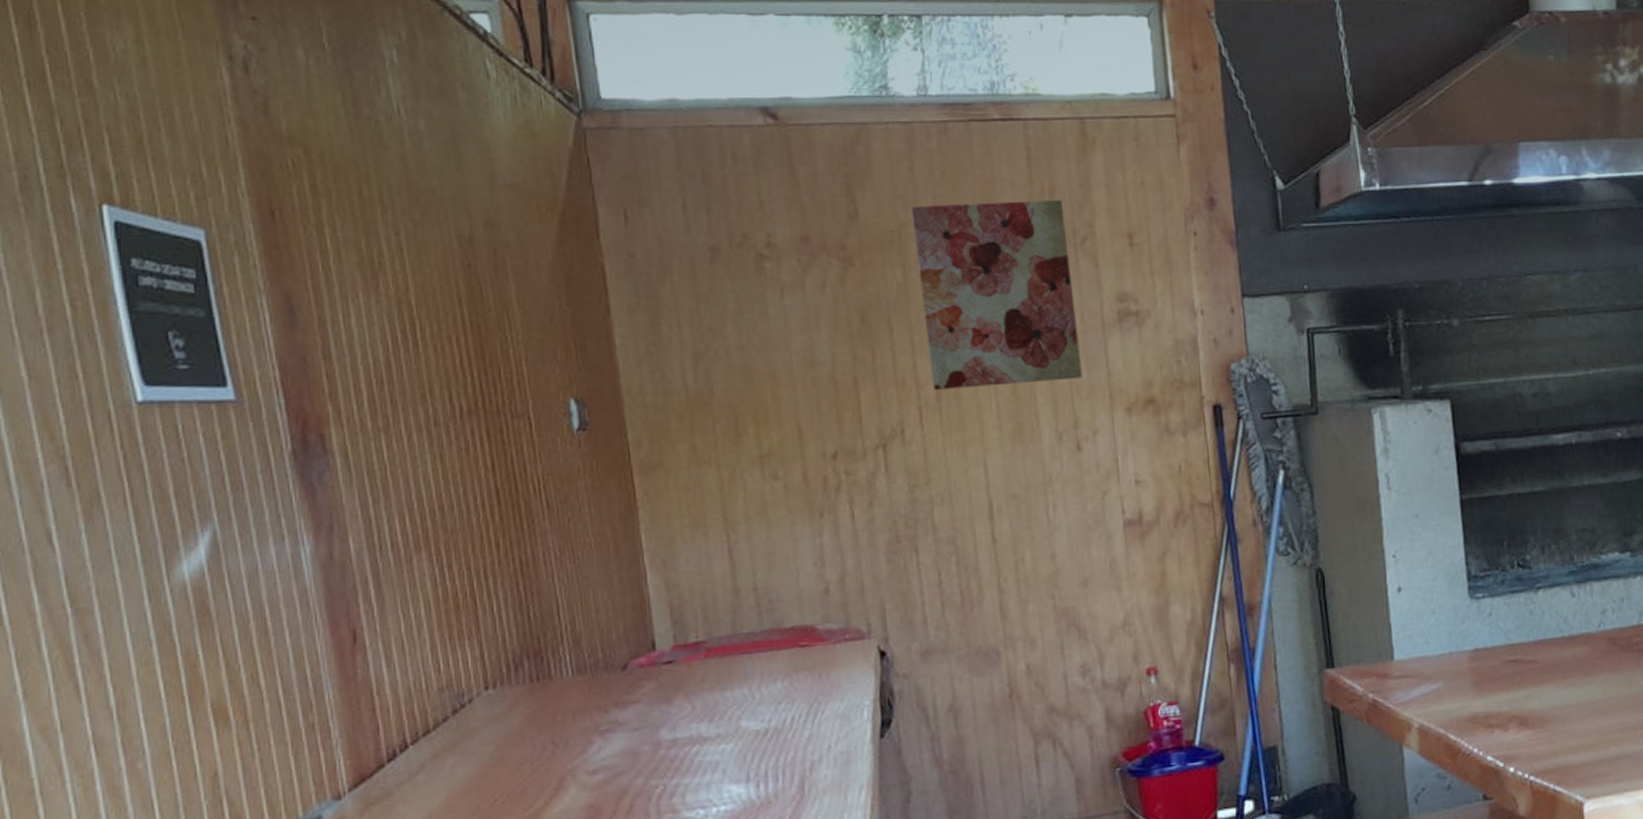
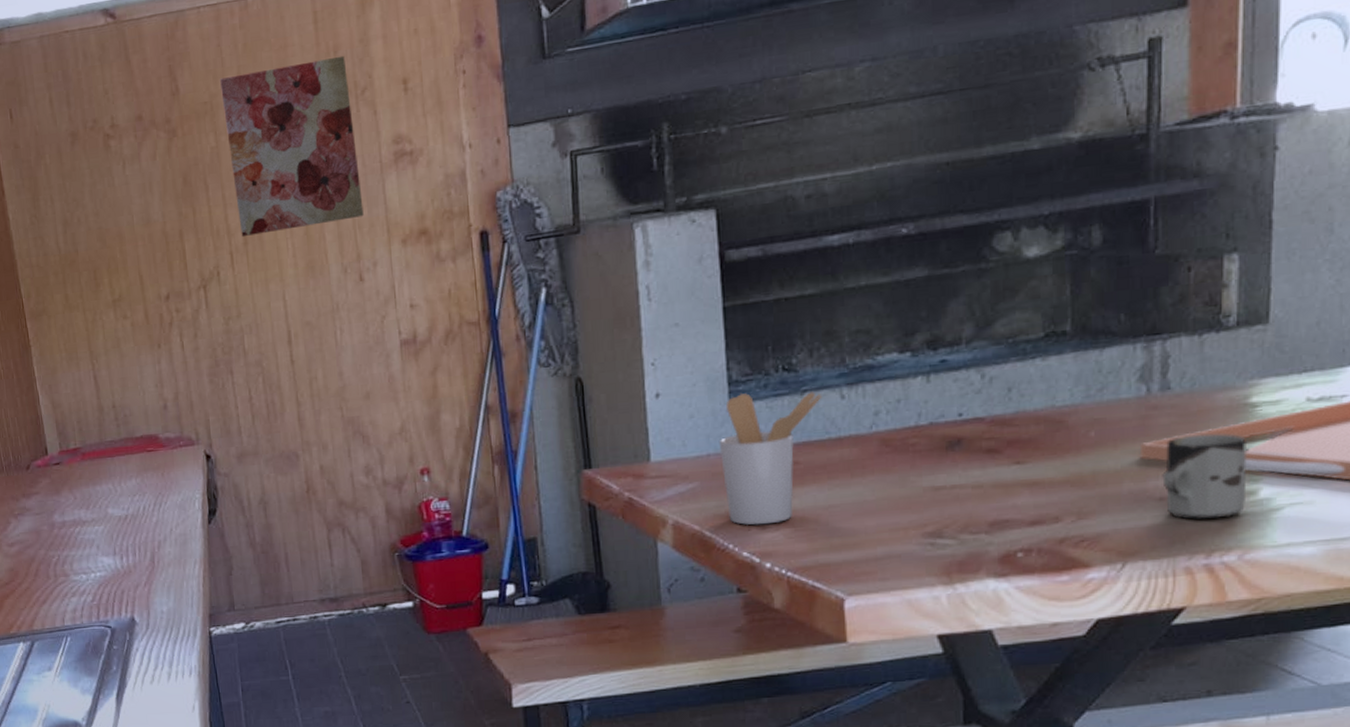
utensil holder: none [1460,589,1555,727] -> present [718,392,823,525]

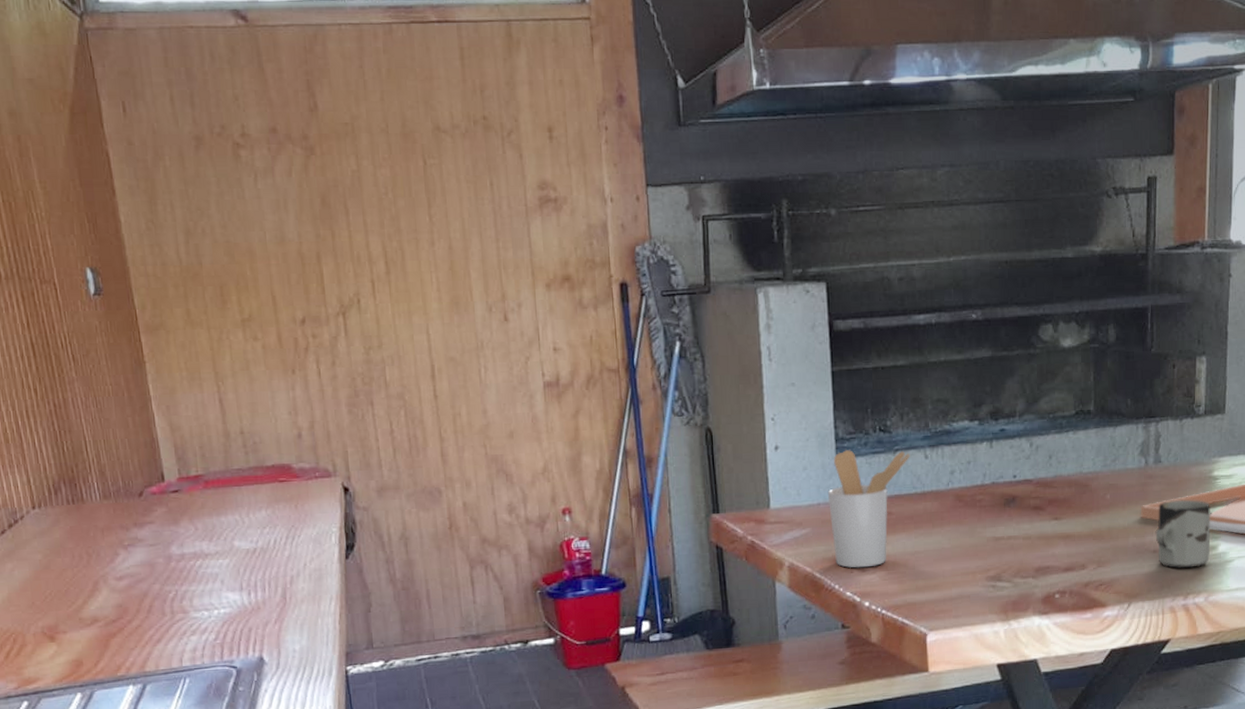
wall art: present [220,55,364,238] -> none [362,95,509,267]

